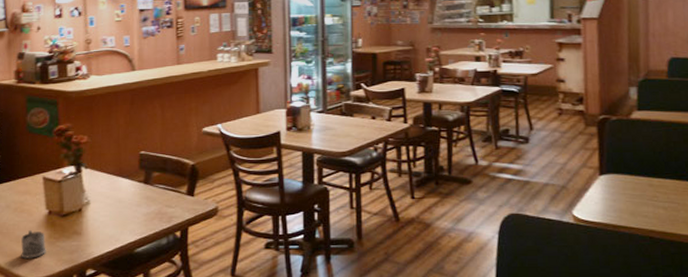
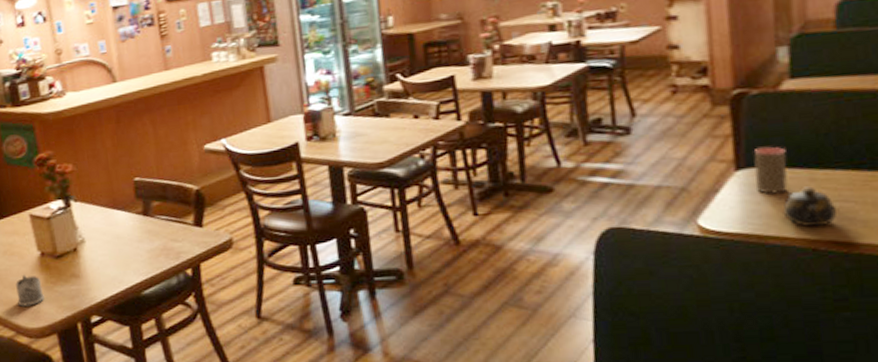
cup: none [612,159,634,194] -> present [753,146,788,194]
teapot: none [630,190,666,221] -> present [782,186,837,228]

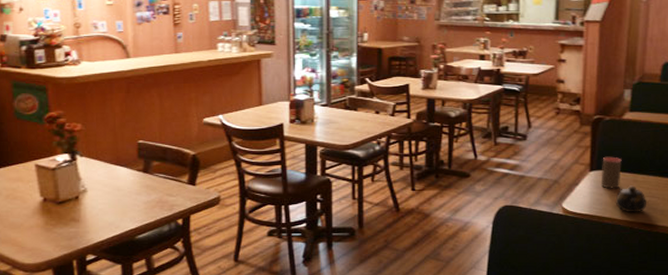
tea glass holder: present [16,274,45,307] -> none [16,216,43,244]

